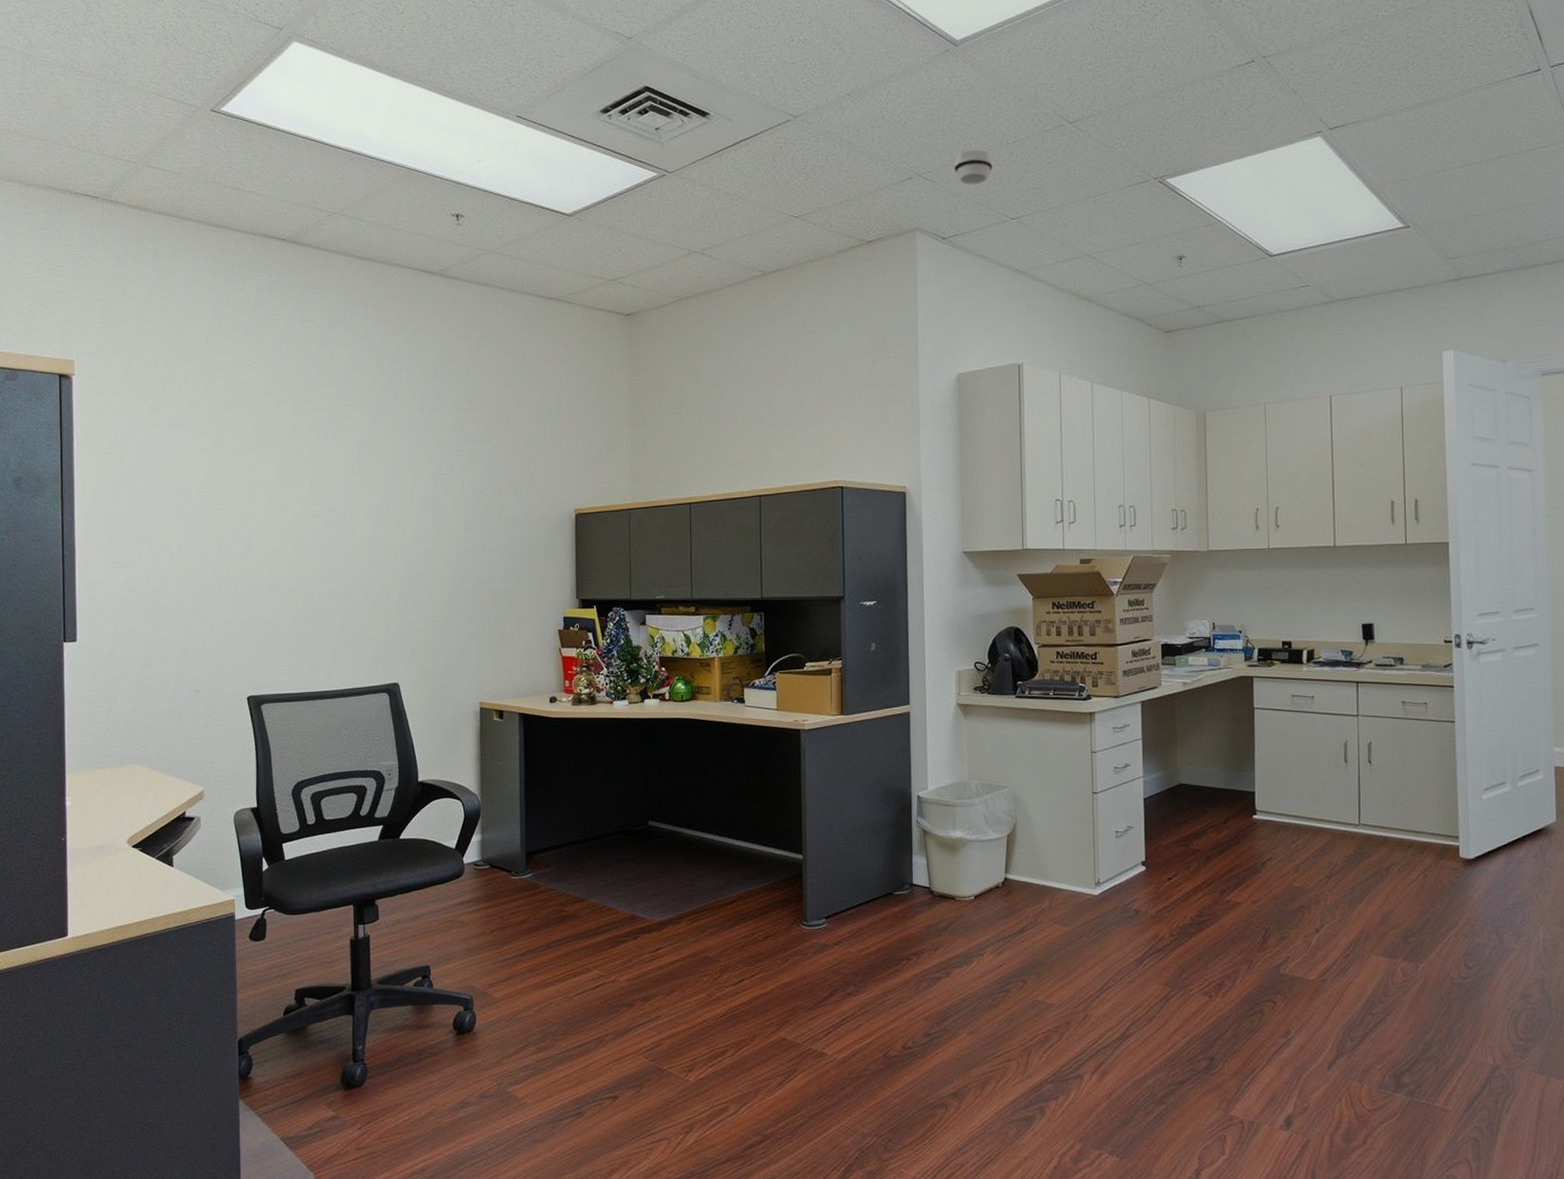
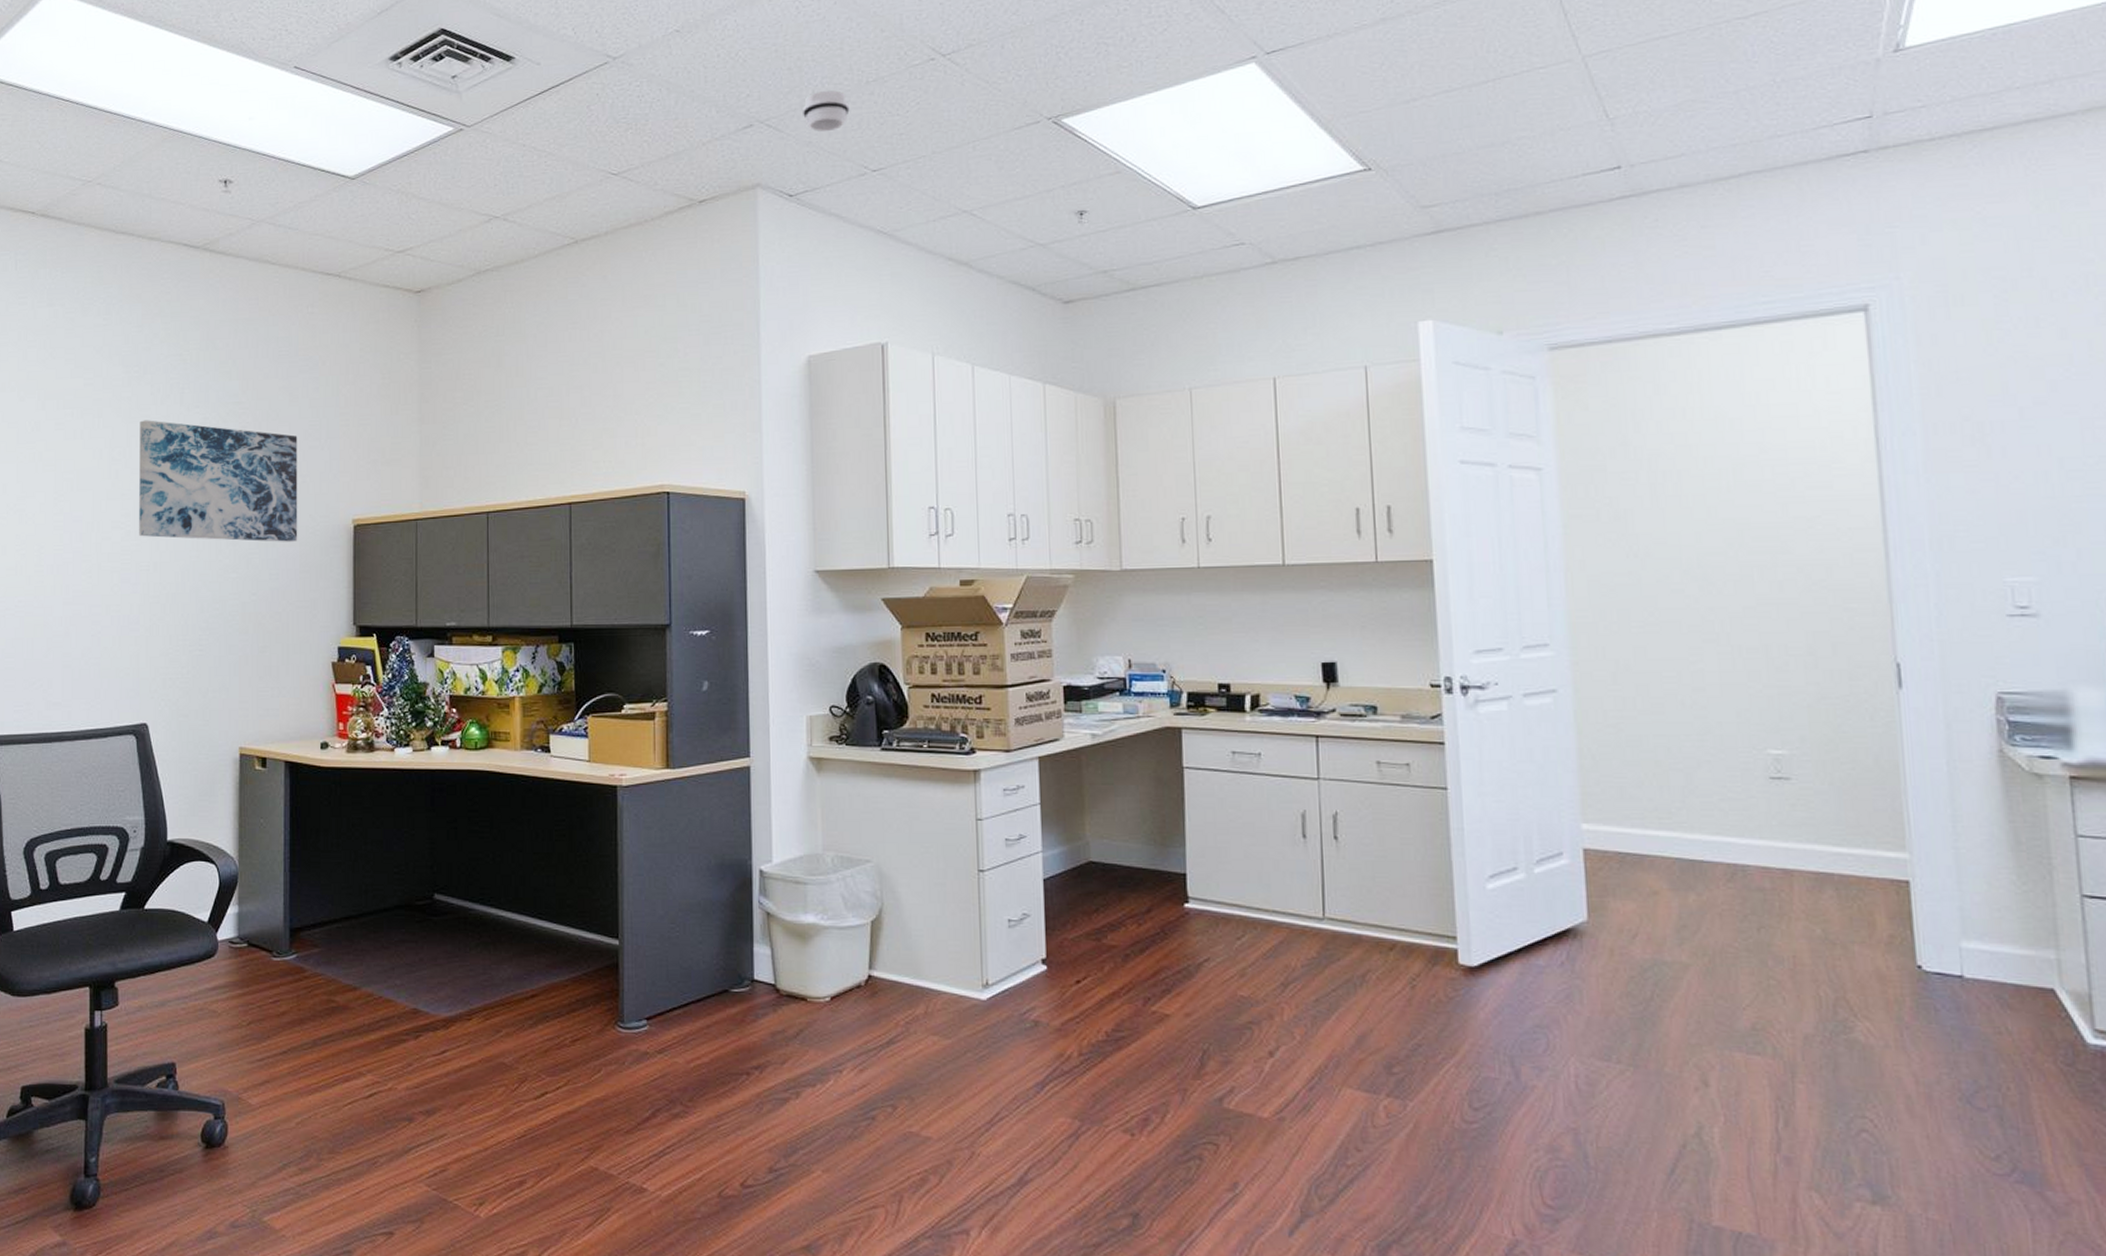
wall art: none [385,423,527,528] -> present [139,420,298,542]

